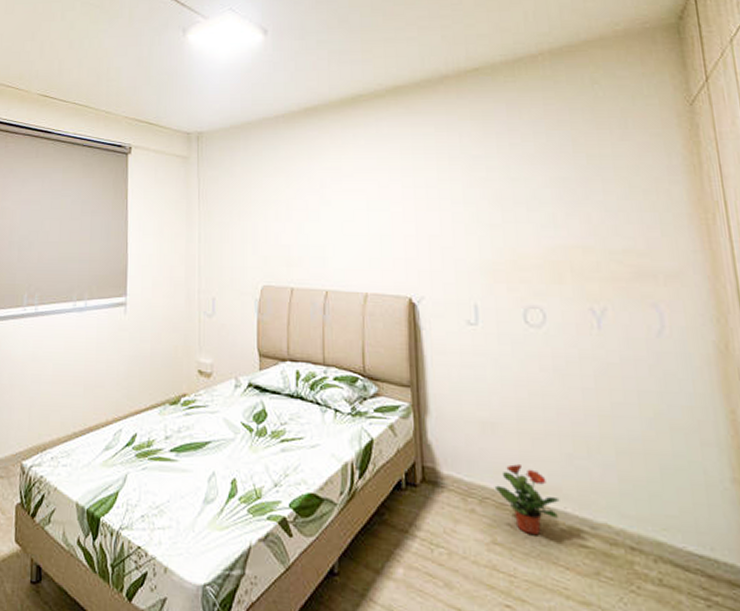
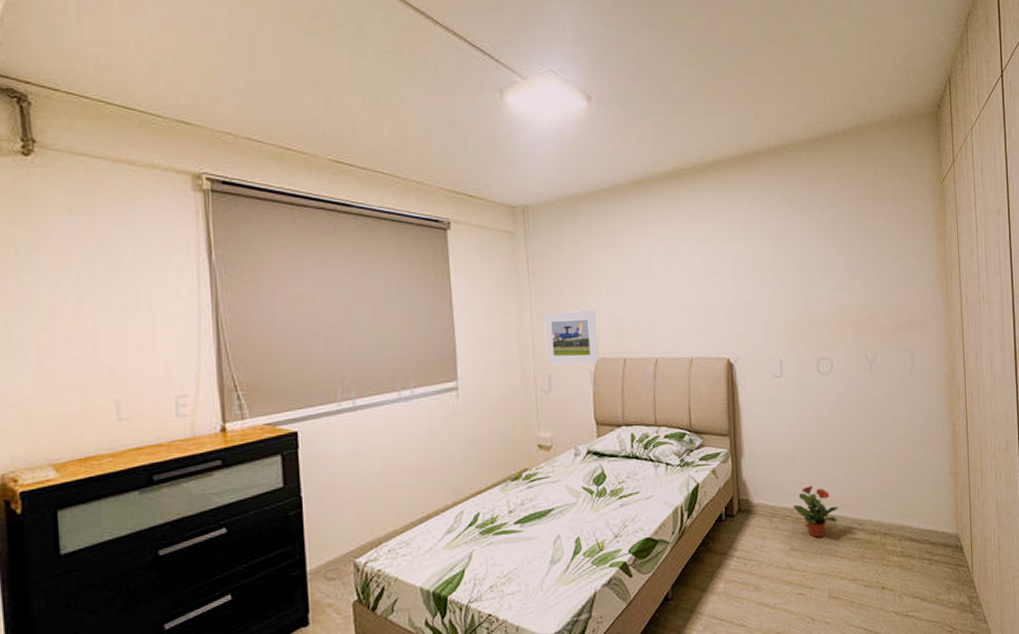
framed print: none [211,235,265,291] -> present [544,310,599,365]

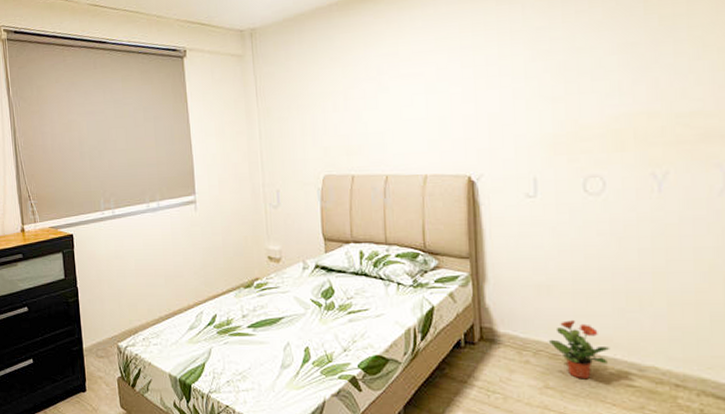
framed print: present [544,310,599,365] -> none [272,127,326,182]

